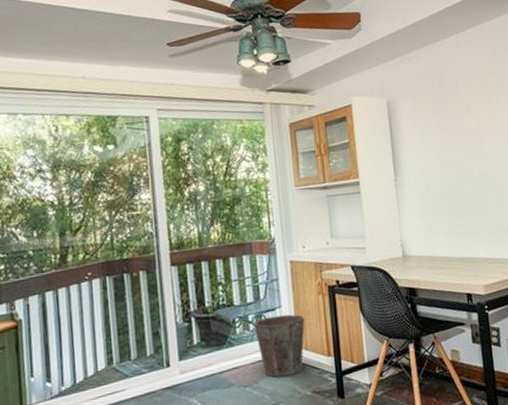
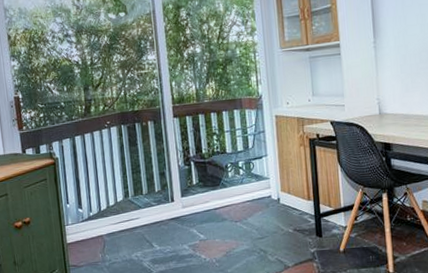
waste bin: present [254,314,305,378] -> none [244,162,288,216]

